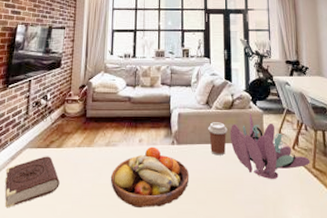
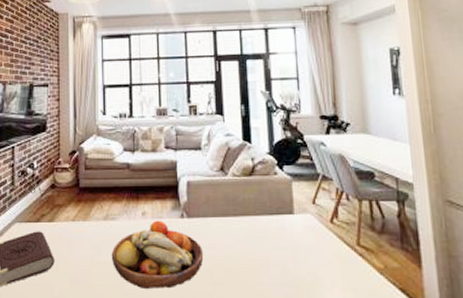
coffee cup: present [208,122,228,156] -> none [224,191,248,231]
flower: present [230,113,310,180] -> none [251,180,354,259]

